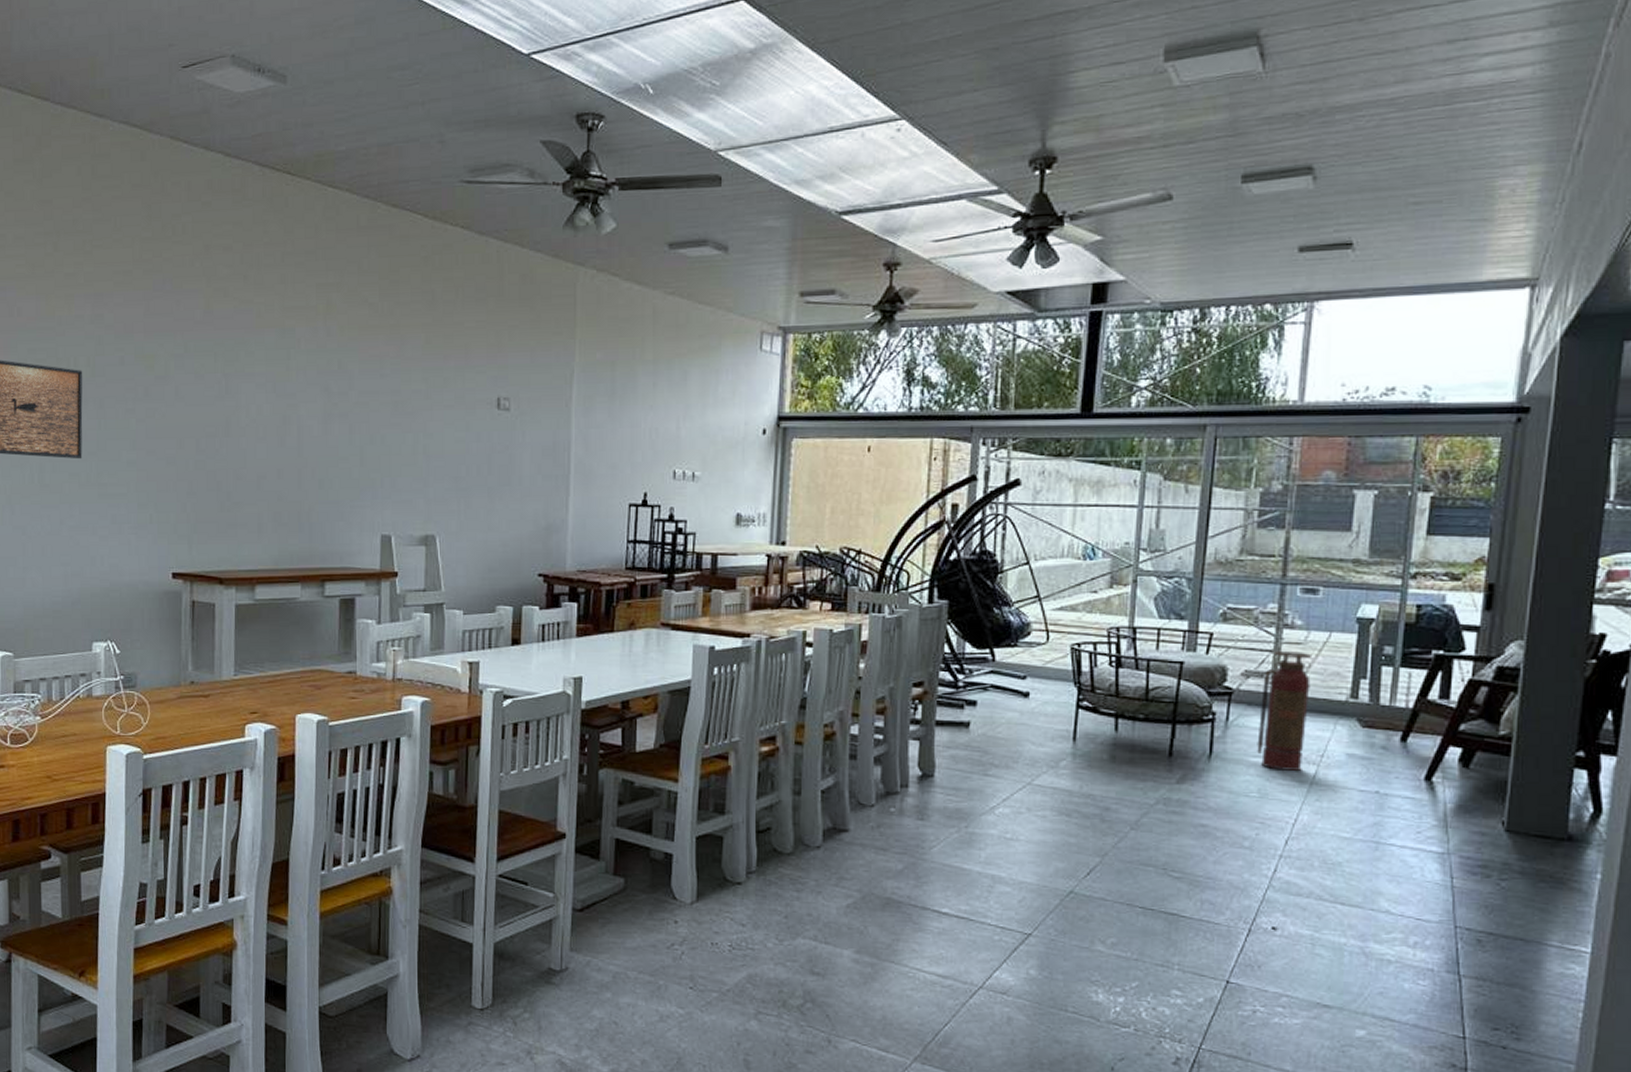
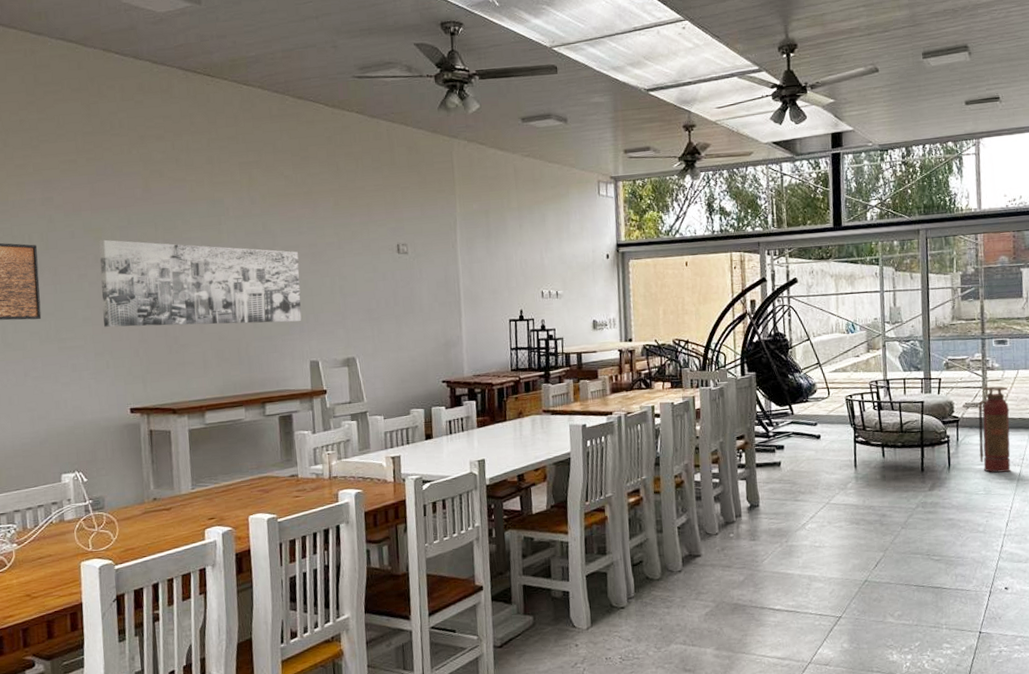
wall art: none [149,369,377,486] -> present [99,239,302,328]

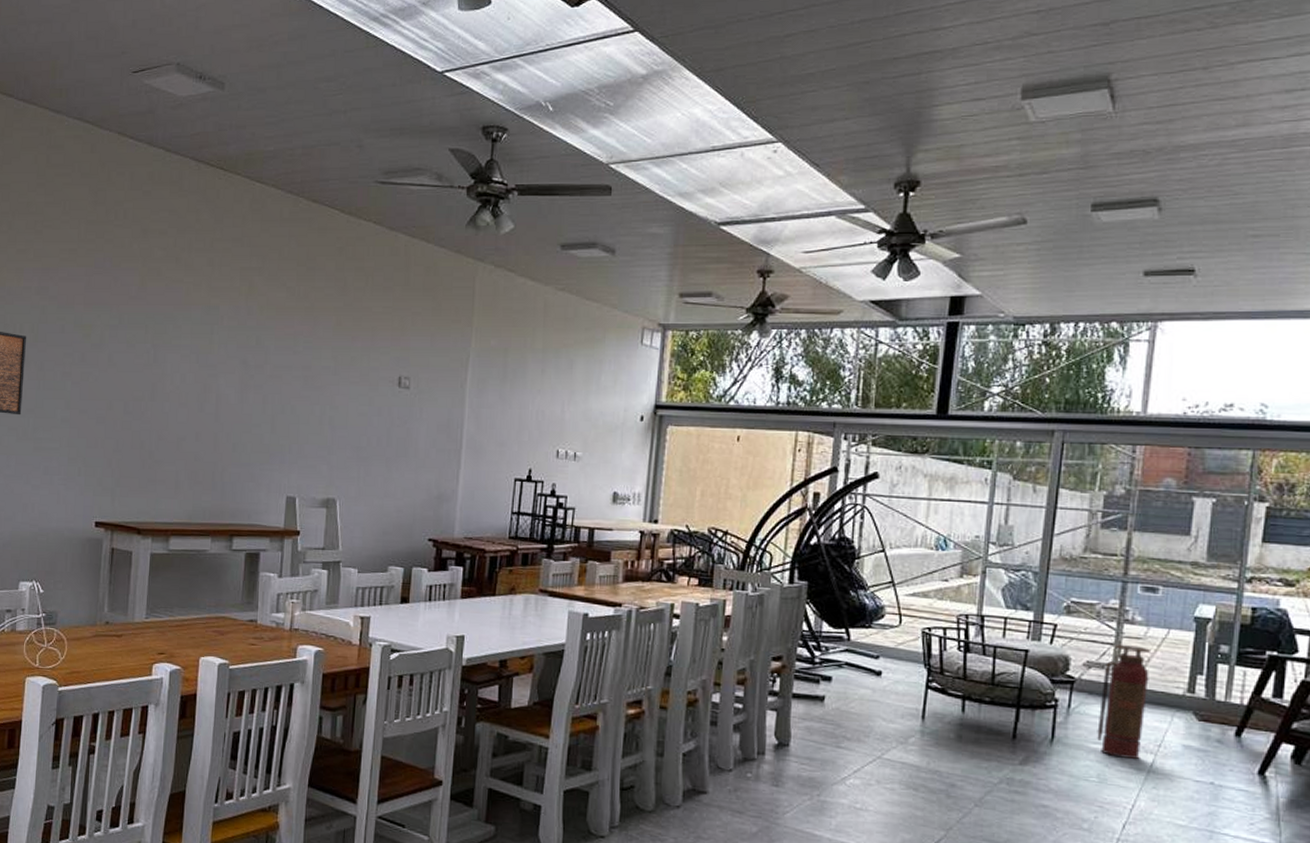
wall art: present [99,239,302,328] -> none [81,337,290,452]

